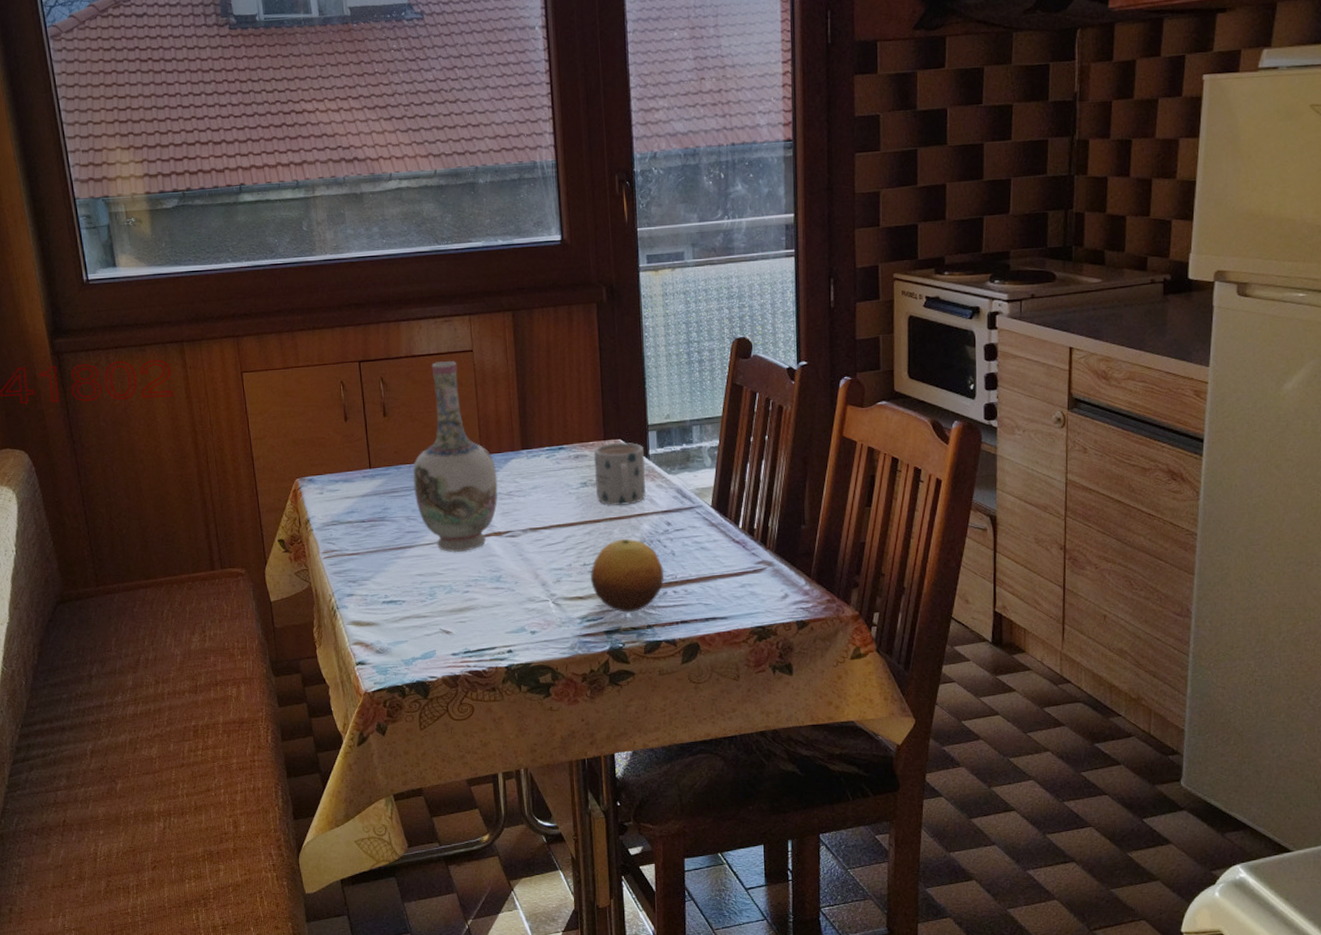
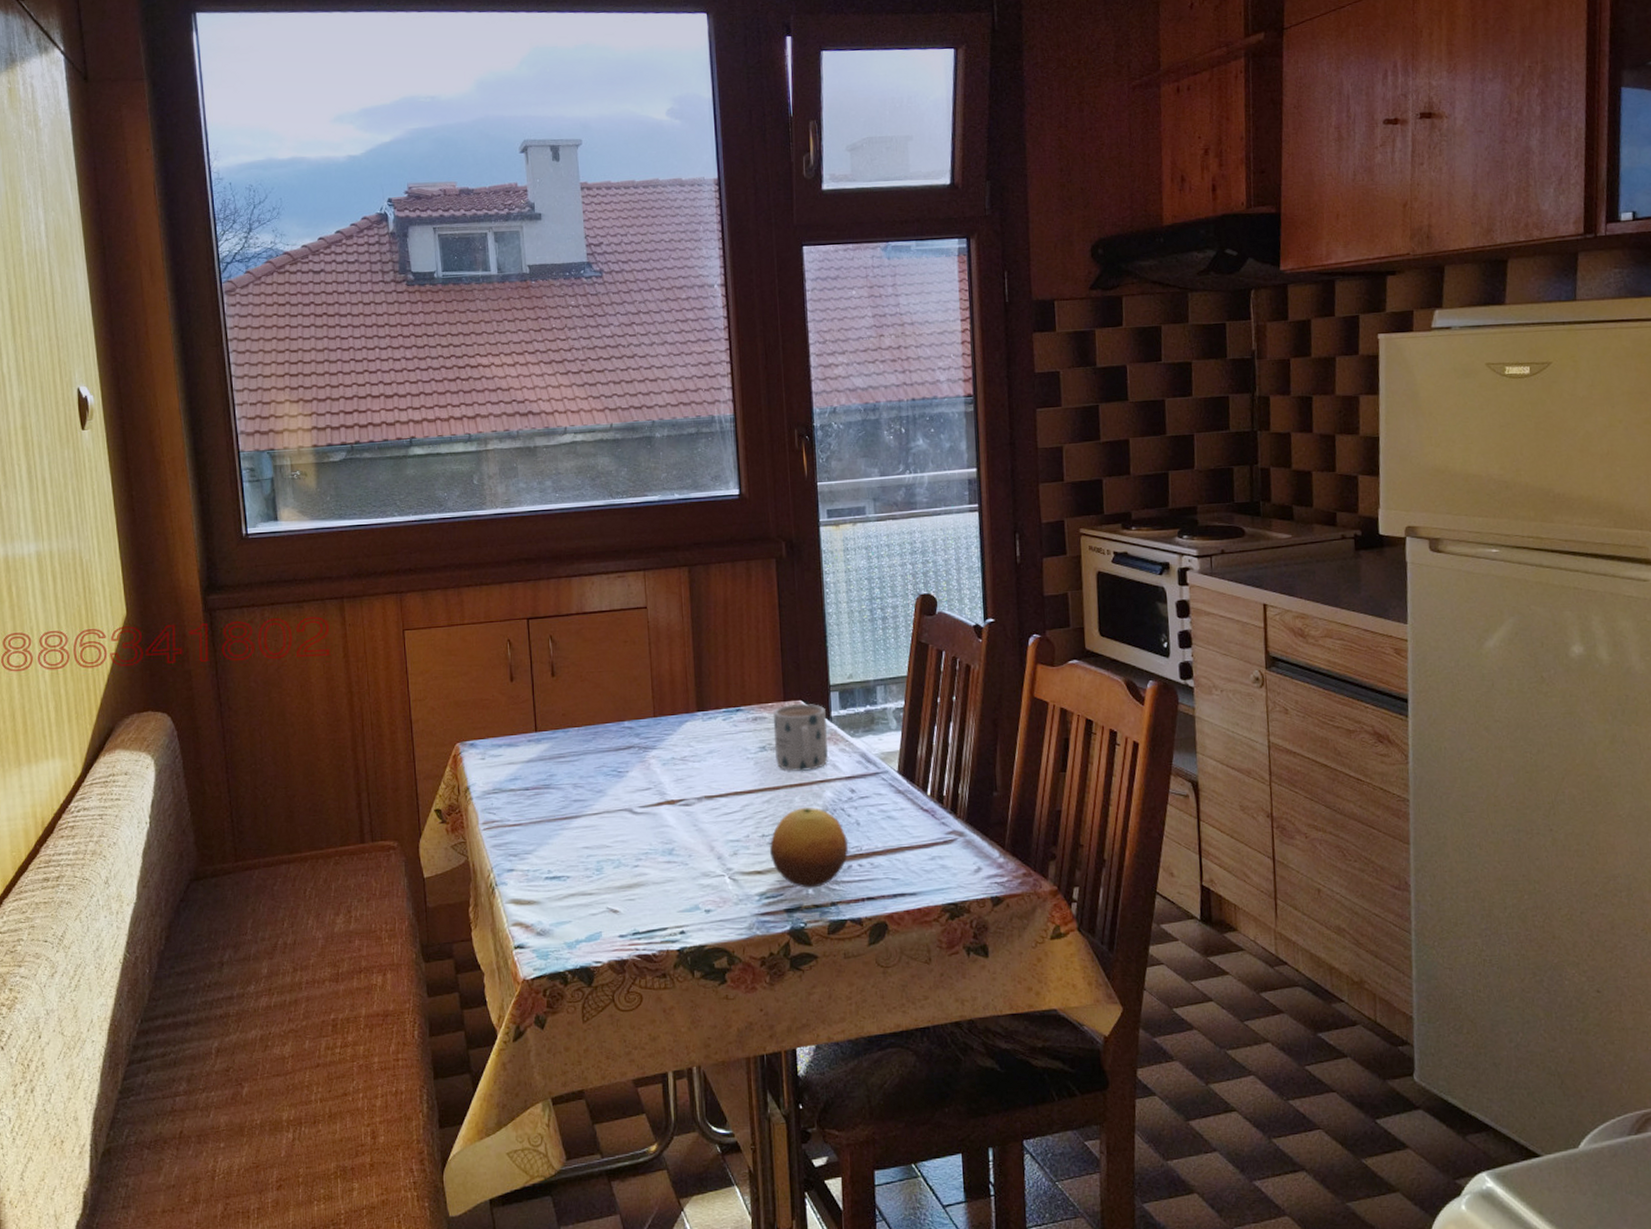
vase: present [412,360,498,553] -> none [580,617,672,823]

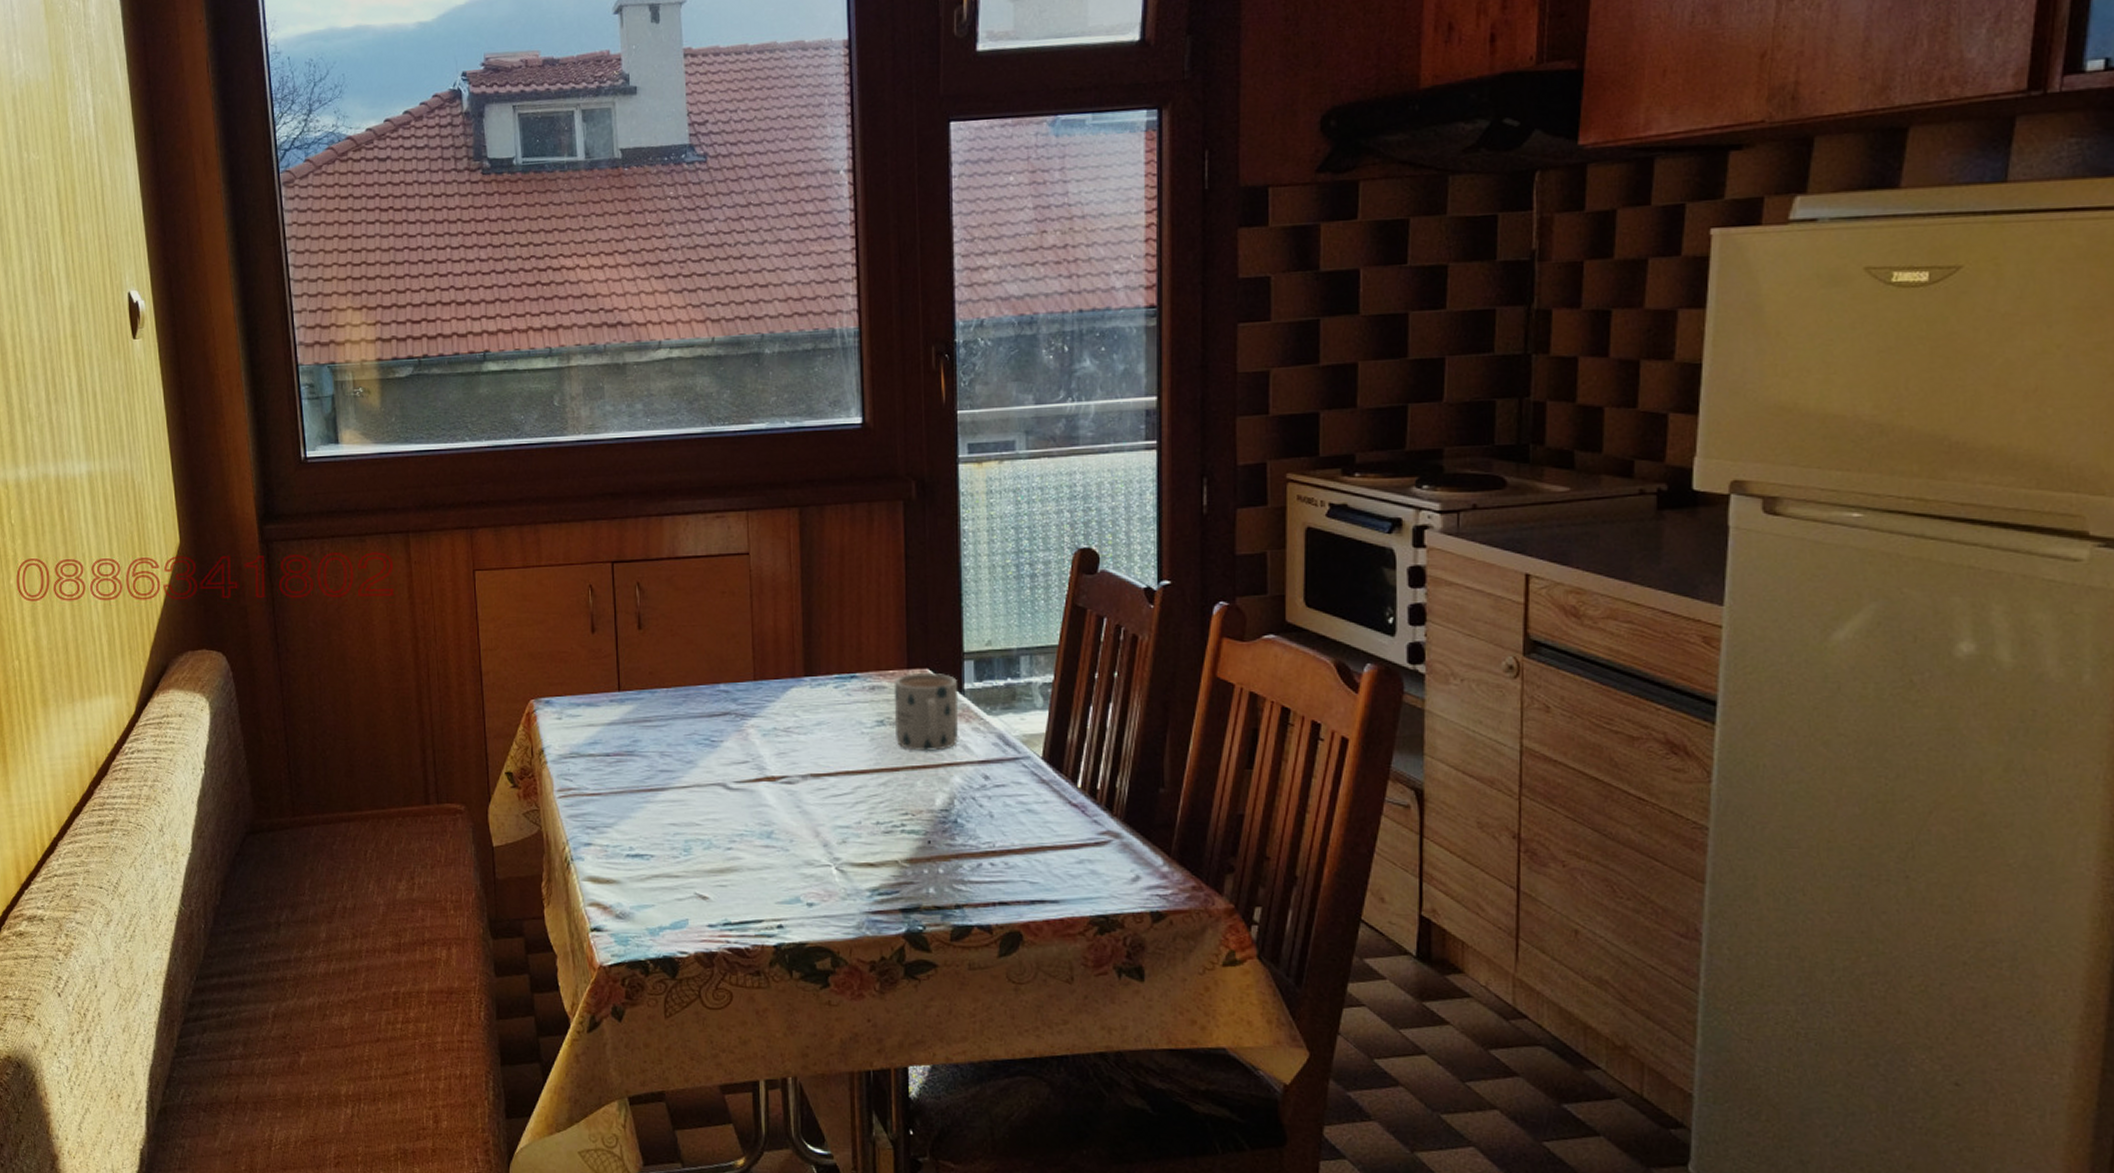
fruit: present [770,808,849,888] -> none [885,794,979,887]

